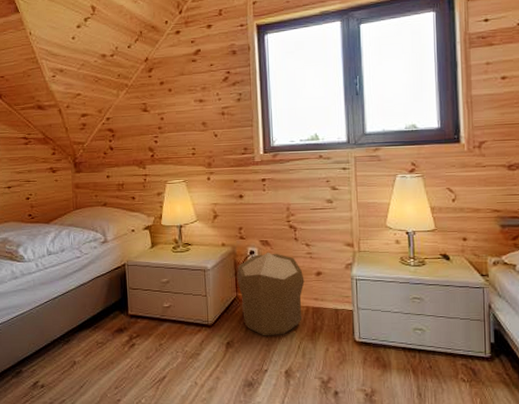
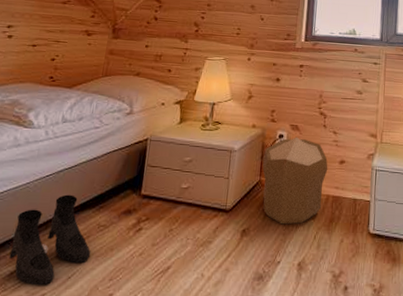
boots: none [29,317,96,394] -> present [9,194,91,286]

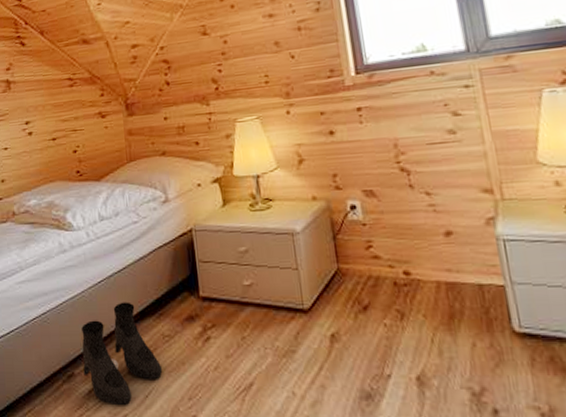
pouf: present [262,137,328,225] -> none [335,205,432,325]

